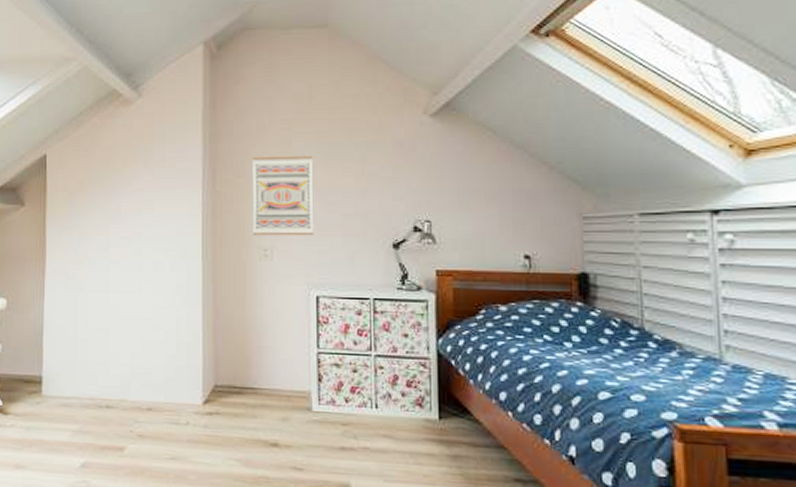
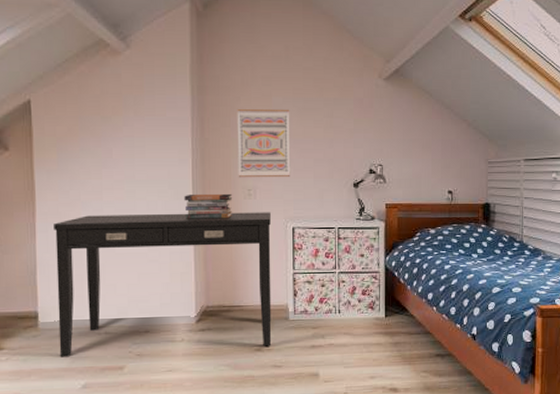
desk: none [61,274,291,441] -> present [54,212,272,357]
book stack: none [193,253,247,283] -> present [184,193,233,219]

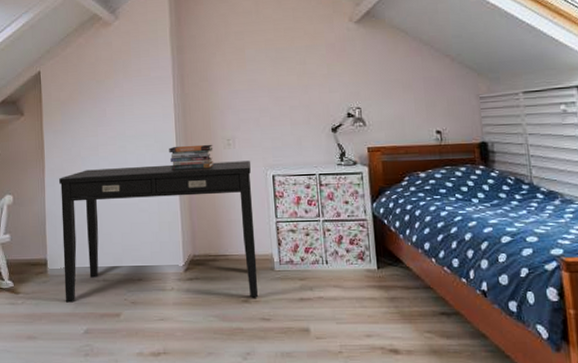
wall art: present [237,108,291,178] -> none [213,60,268,129]

